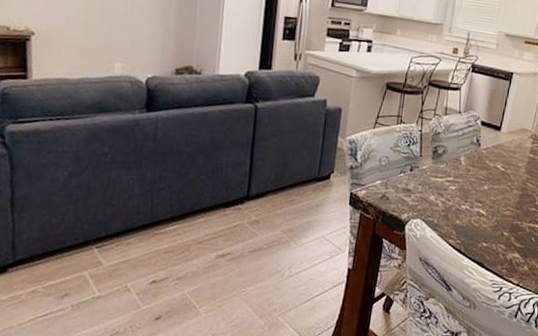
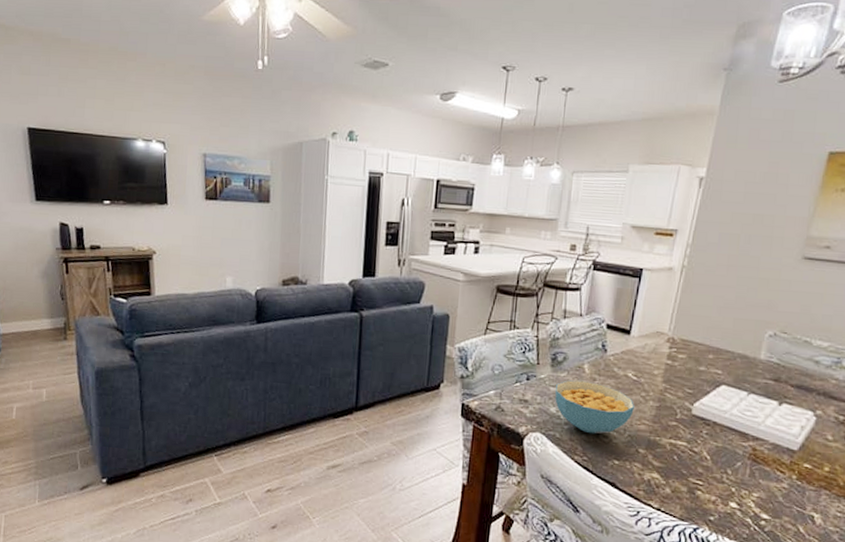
cereal bowl: none [434,171,502,220] -> present [555,380,634,434]

